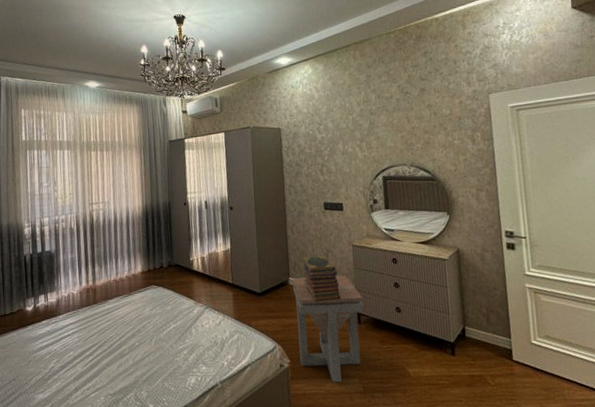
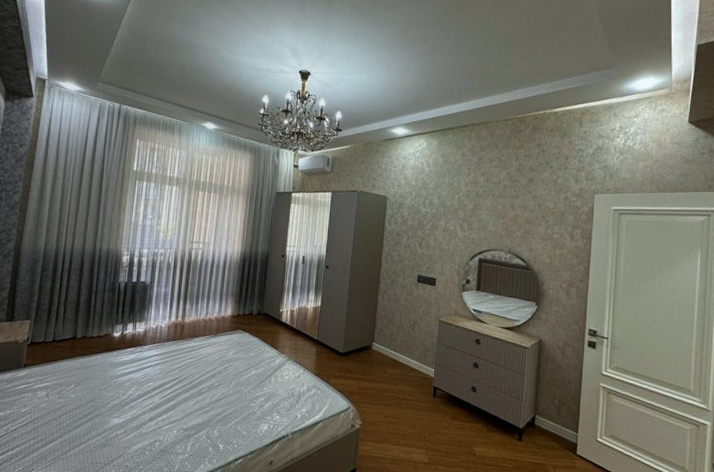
side table: present [292,275,365,383] -> none [371,343,442,450]
book stack: present [303,255,341,302] -> none [387,325,421,371]

